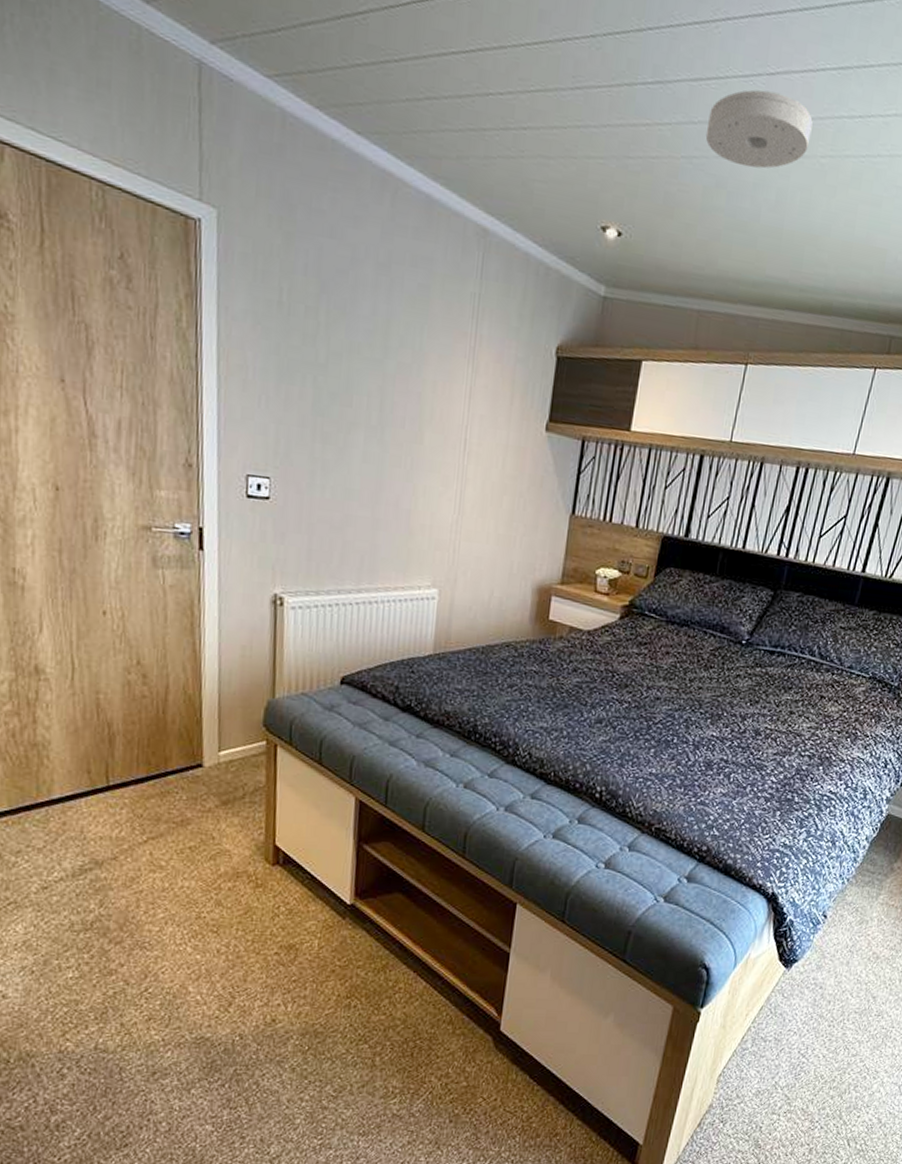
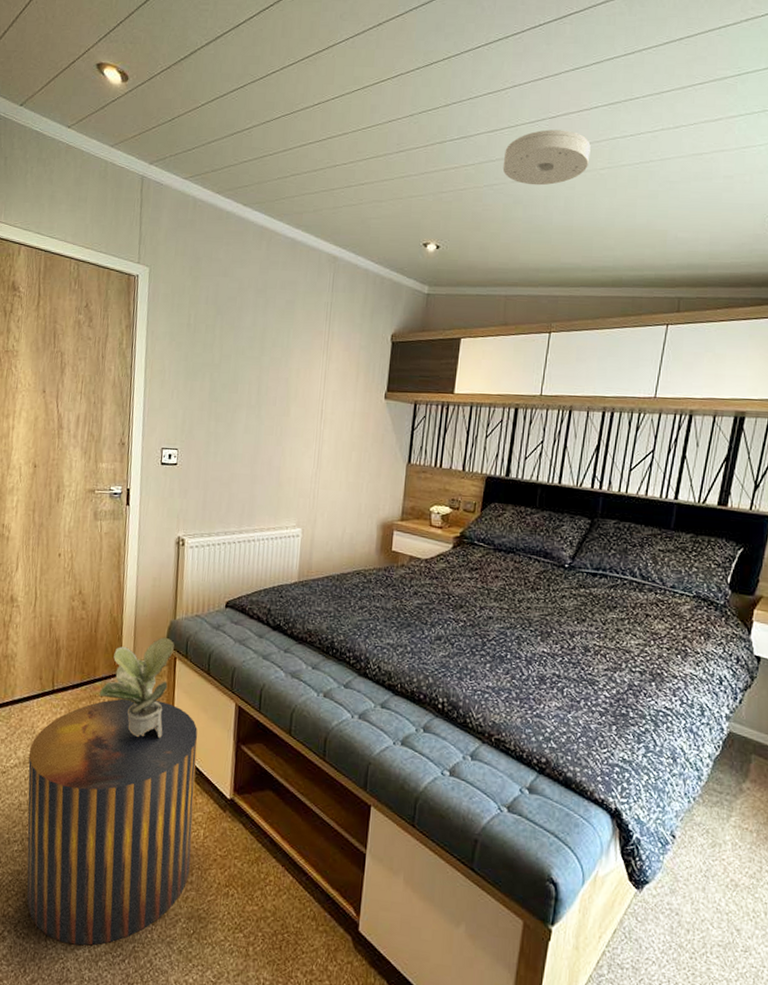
stool: none [79,794,308,1075] -> present [27,698,198,946]
potted plant: none [173,720,274,840] -> present [99,638,174,738]

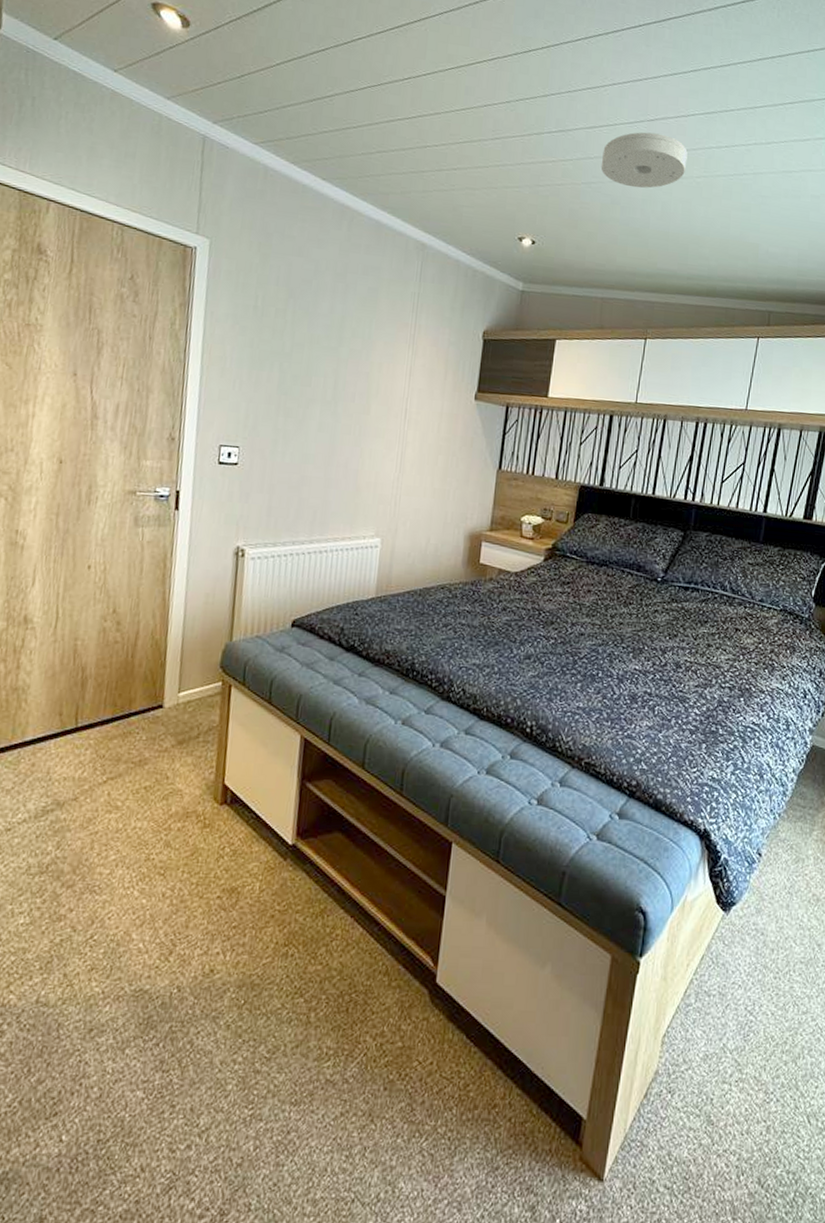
stool: present [27,698,198,946] -> none [34,734,255,1032]
potted plant: present [99,638,174,738] -> none [134,662,230,779]

